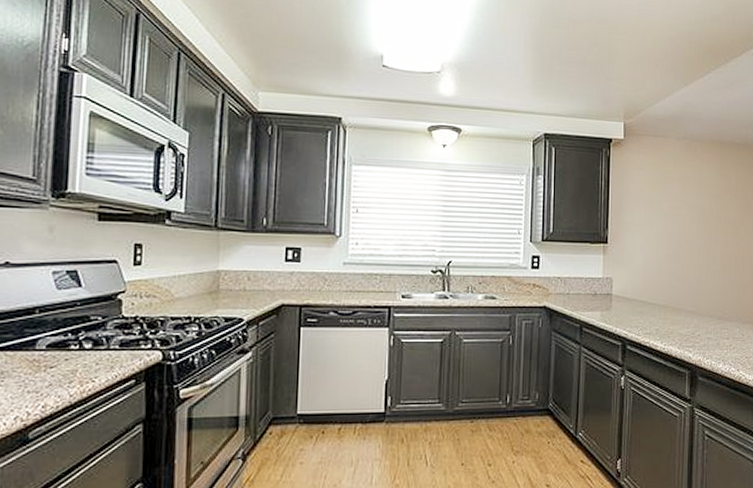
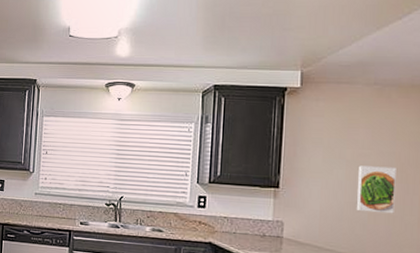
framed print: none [672,218,703,264] -> present [356,165,396,214]

